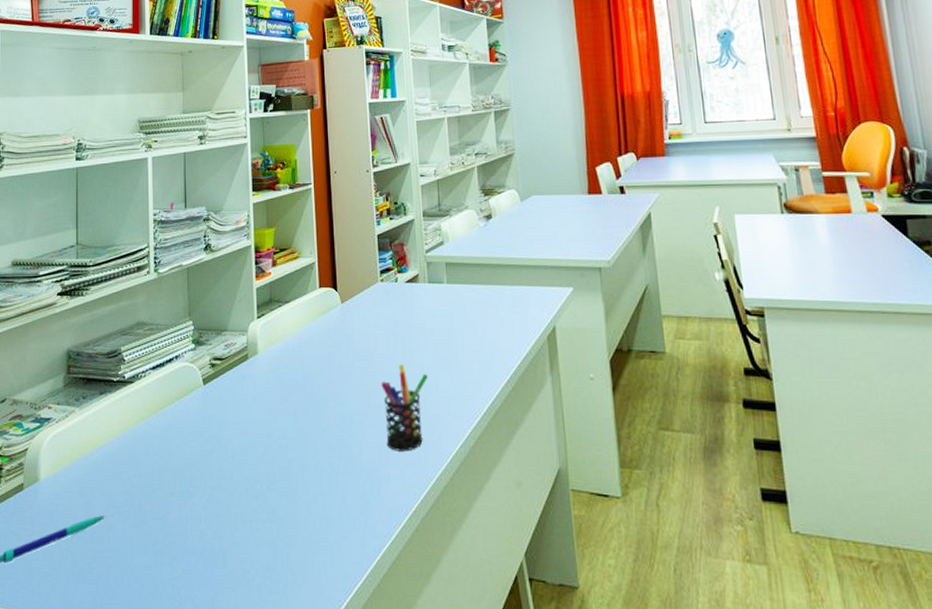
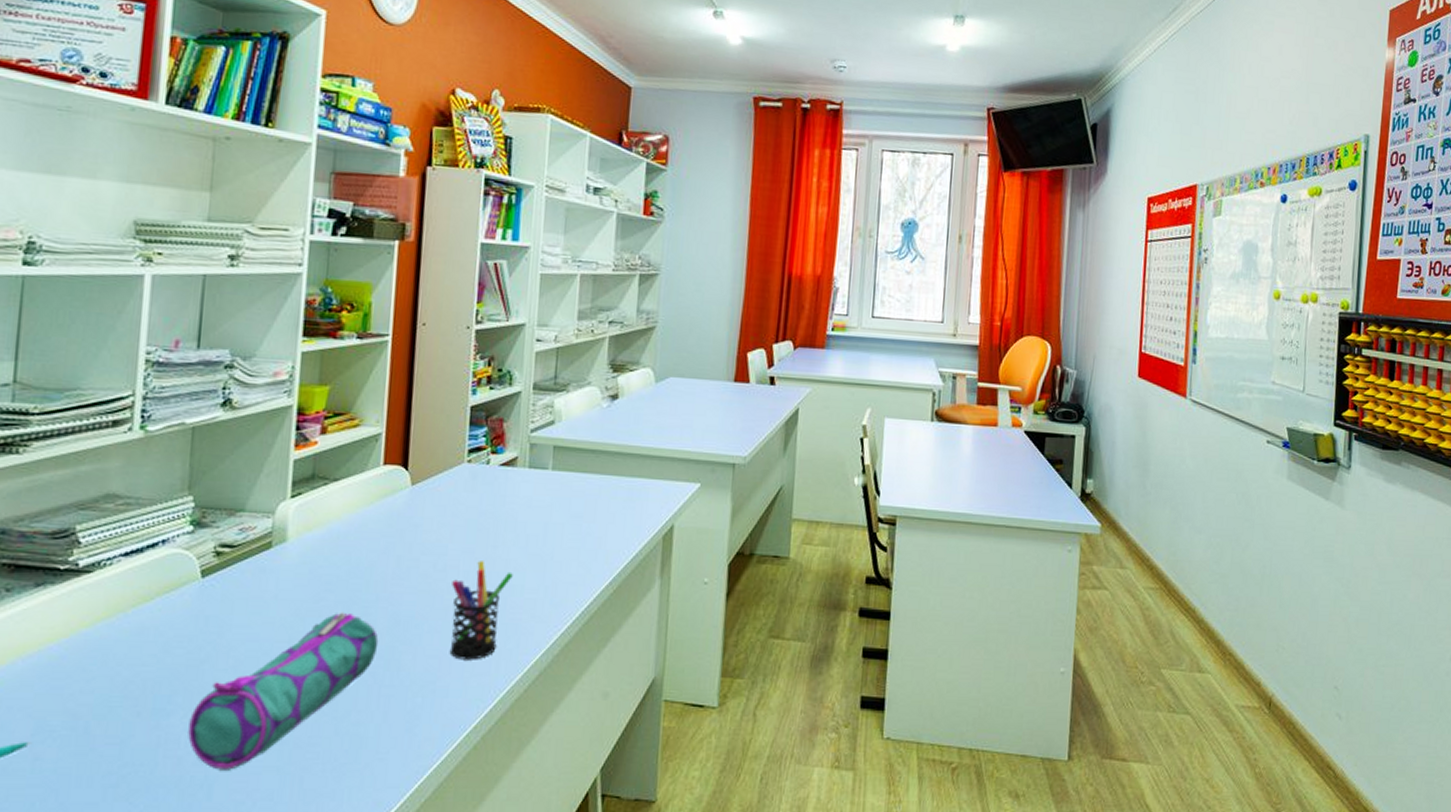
pencil case: none [206,410,332,543] -> present [188,612,379,770]

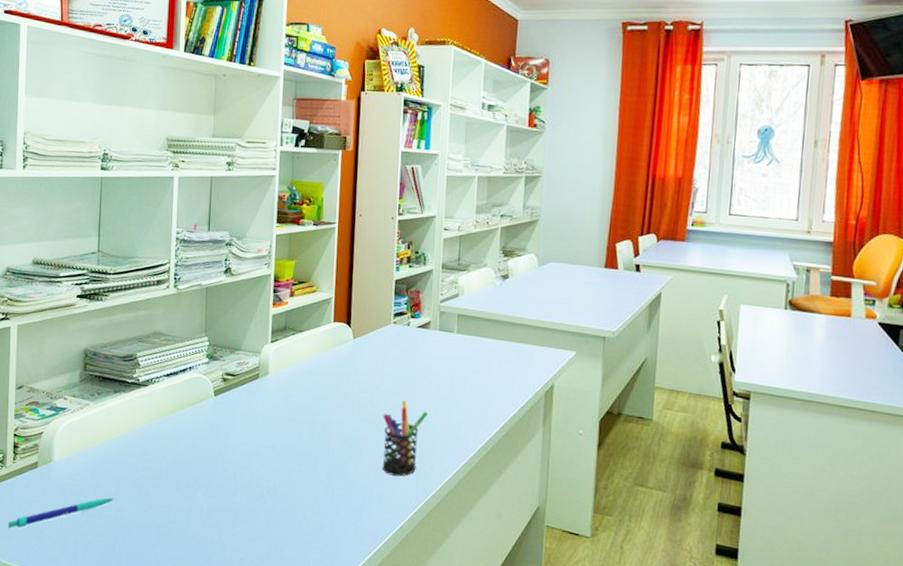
pencil case: present [188,612,379,770] -> none [208,430,332,535]

